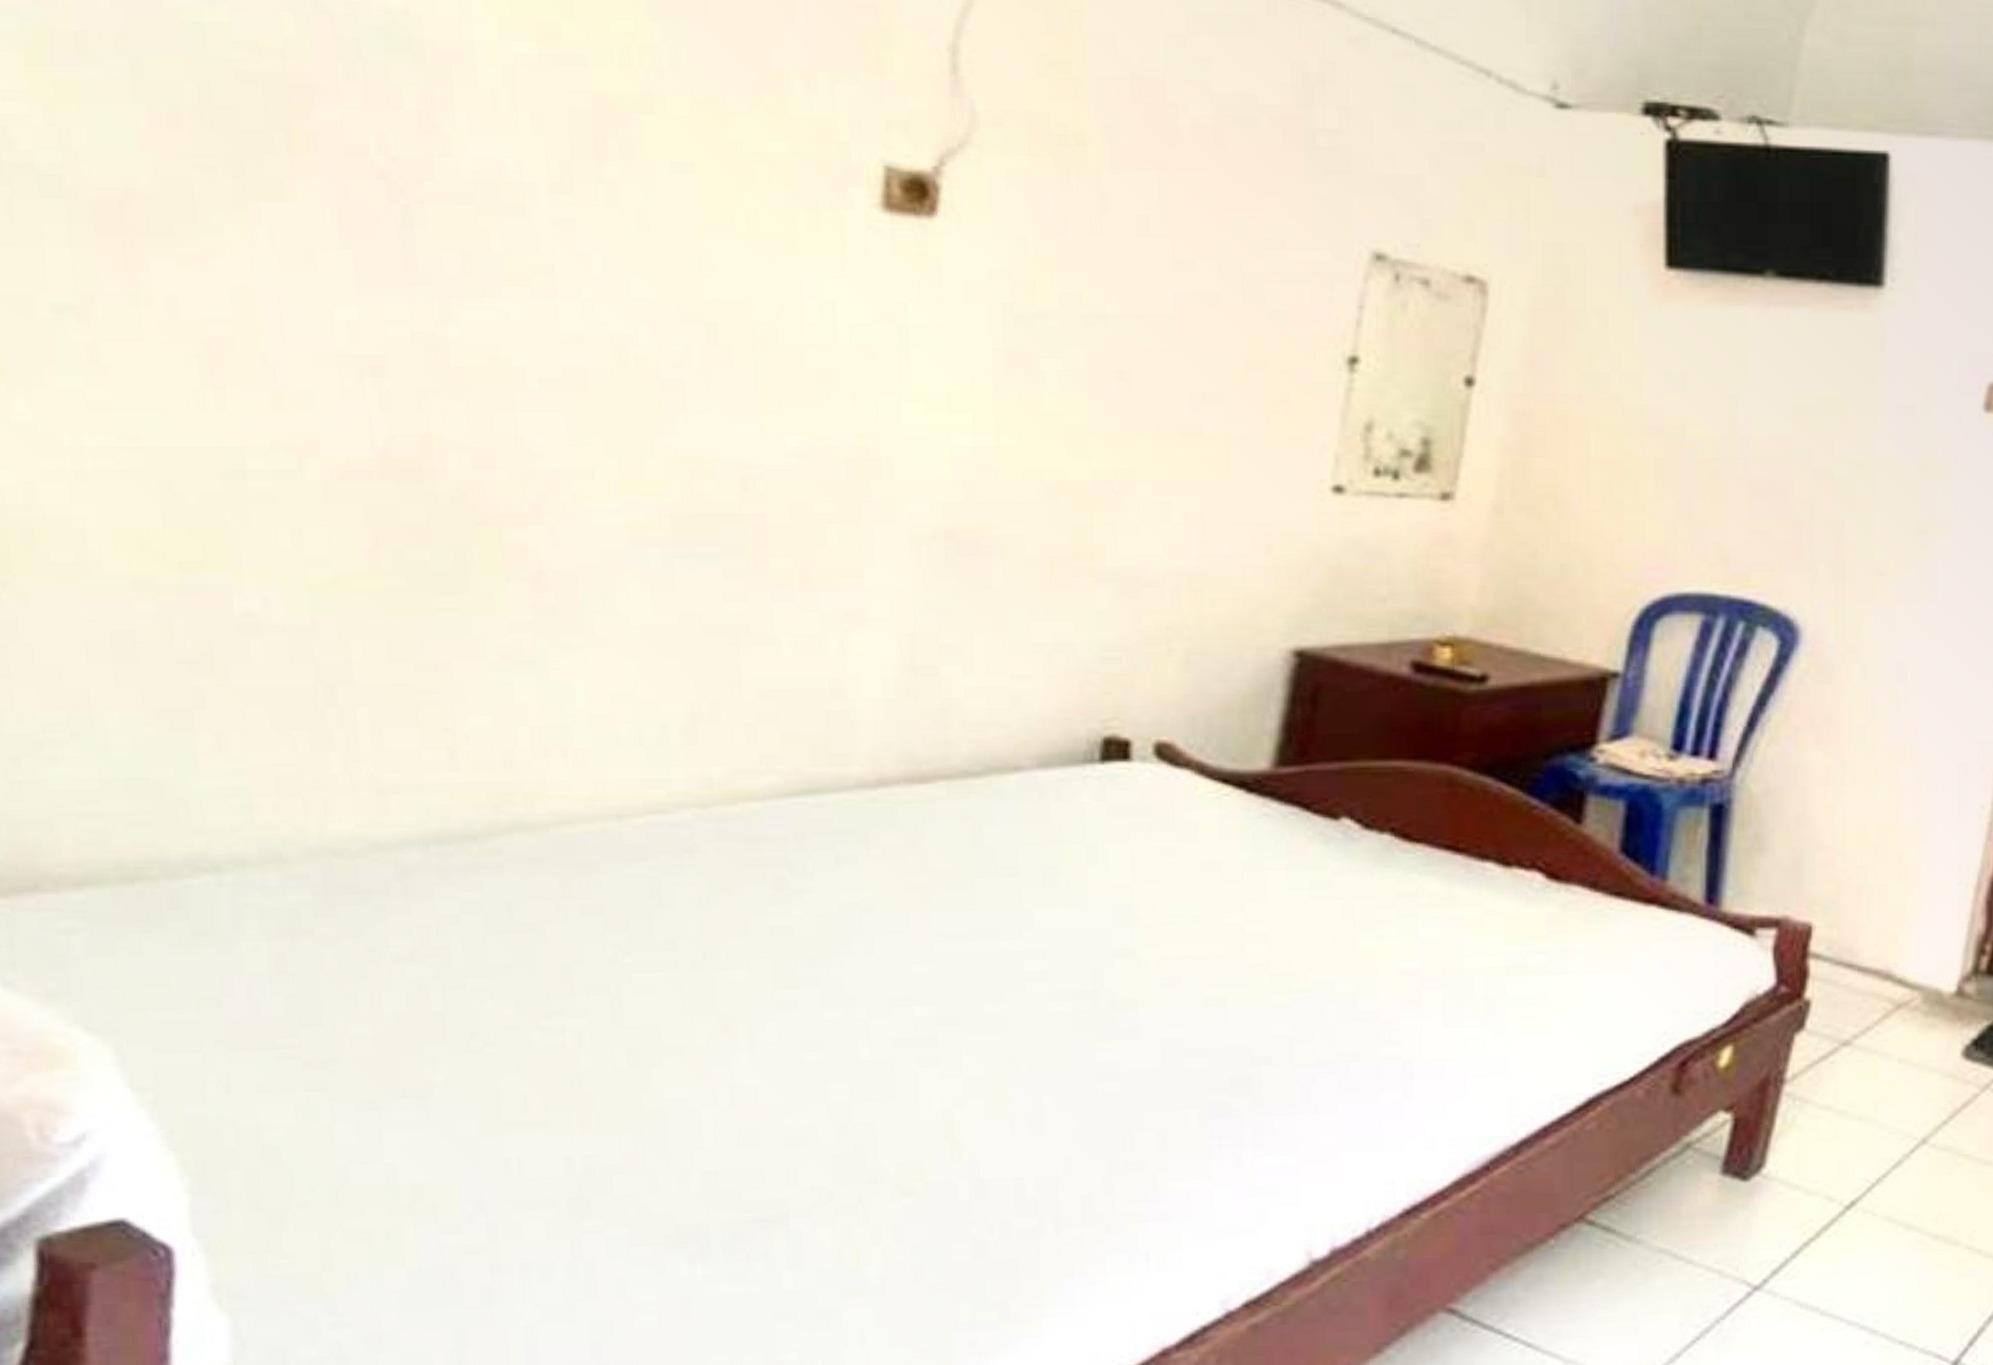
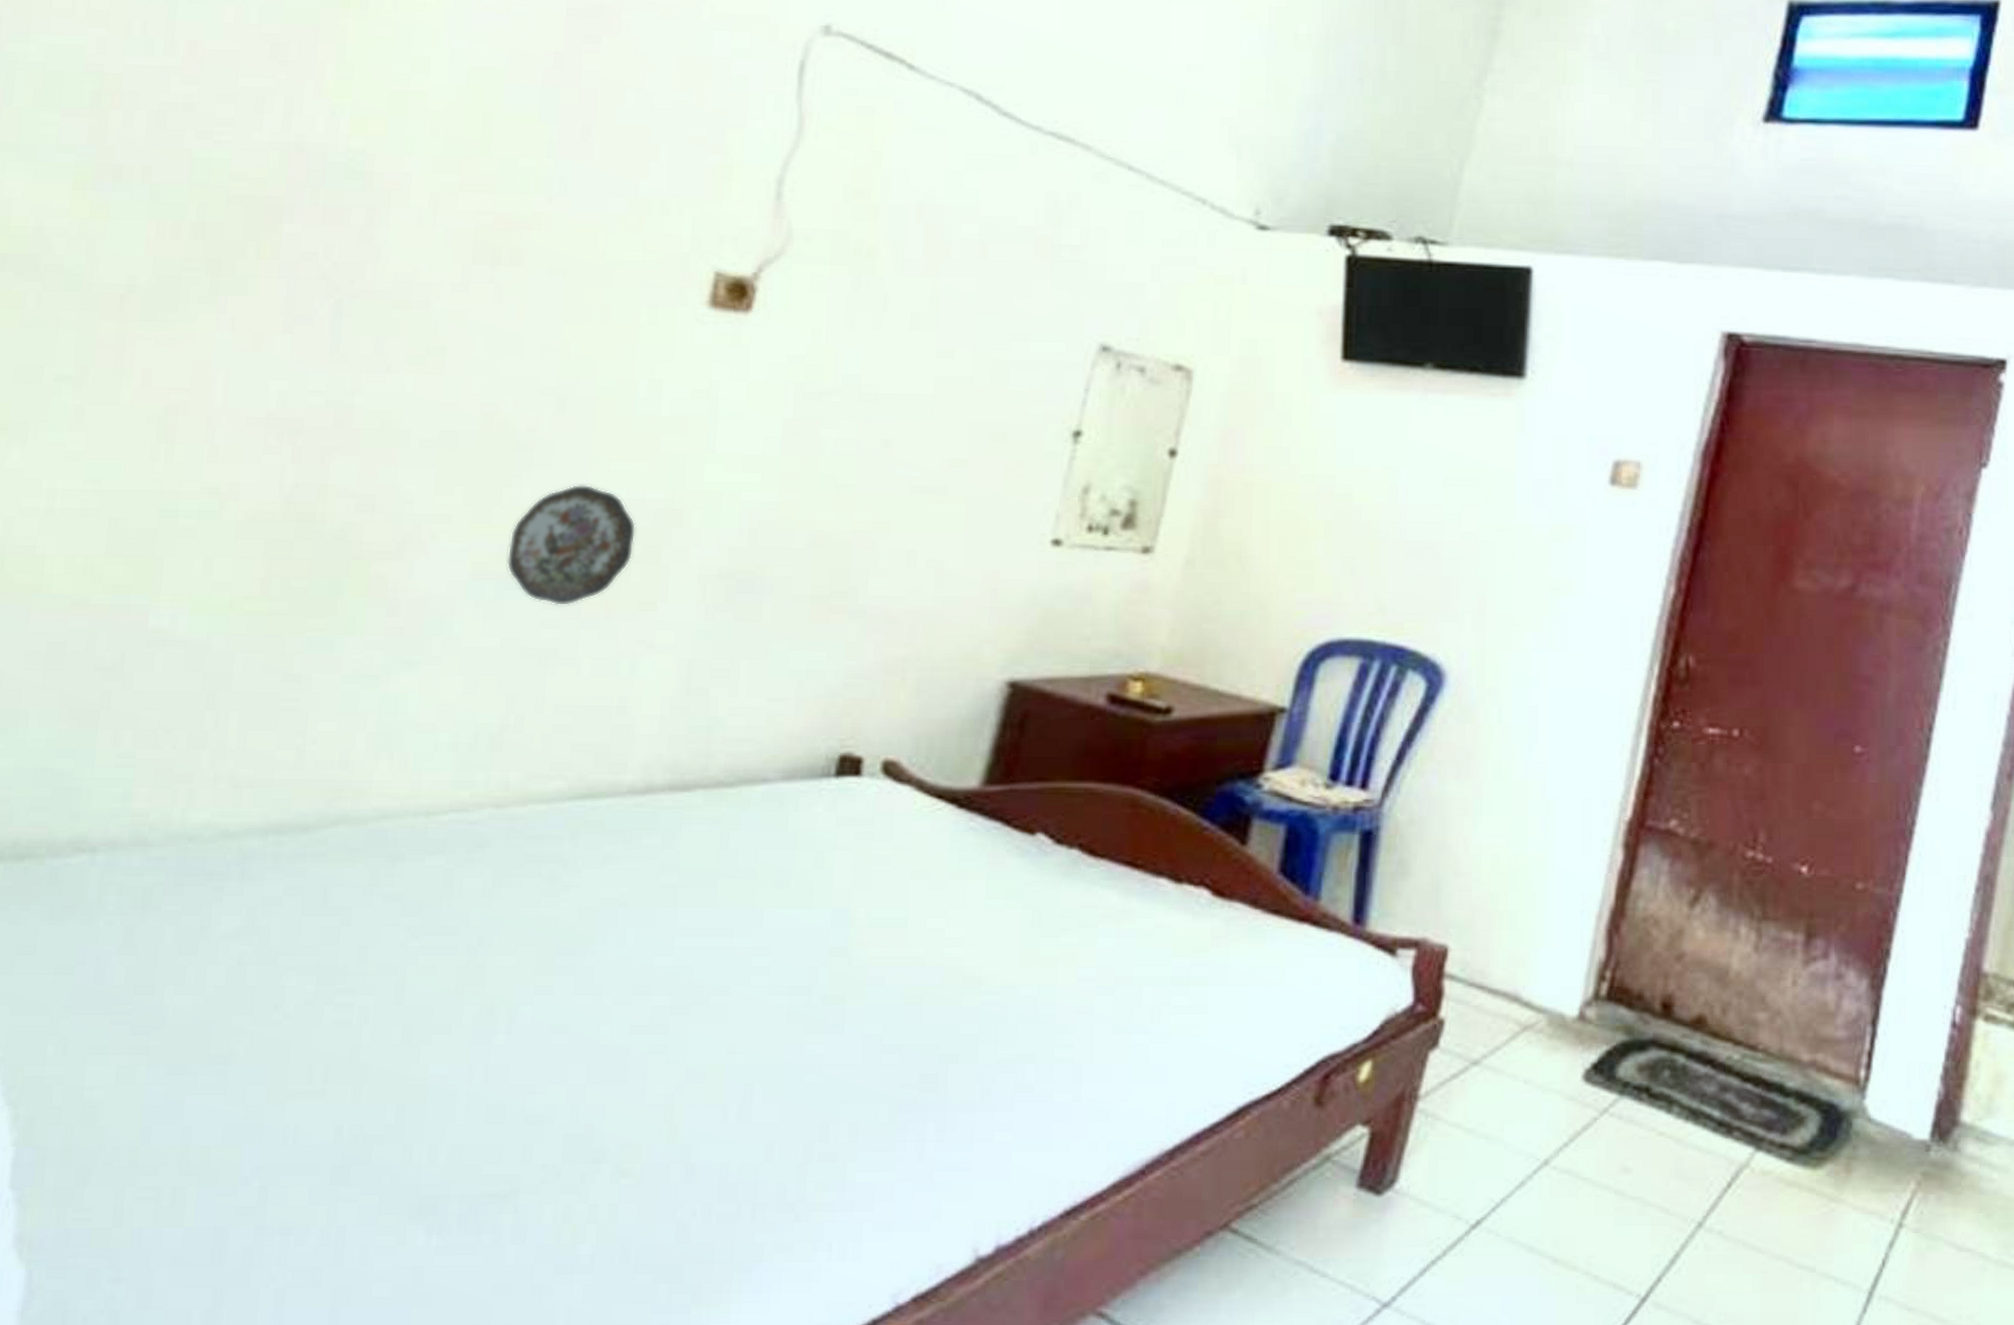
decorative plate: none [670,430,827,576] -> present [506,484,637,607]

